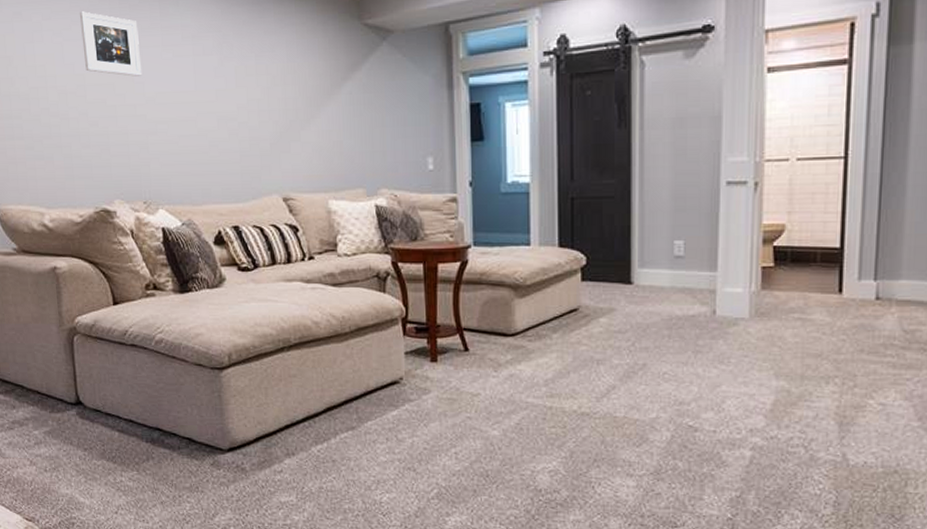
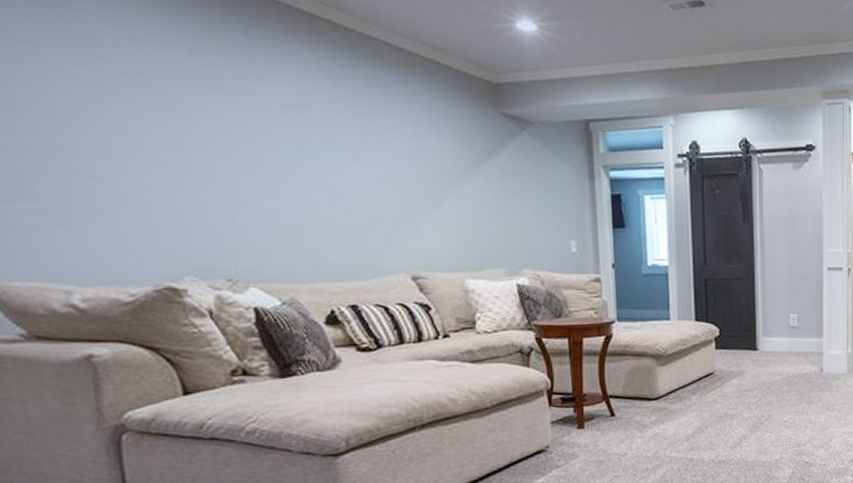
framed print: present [80,11,143,77] -> none [129,61,225,141]

